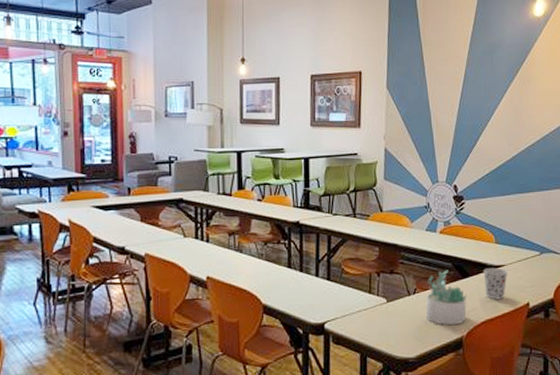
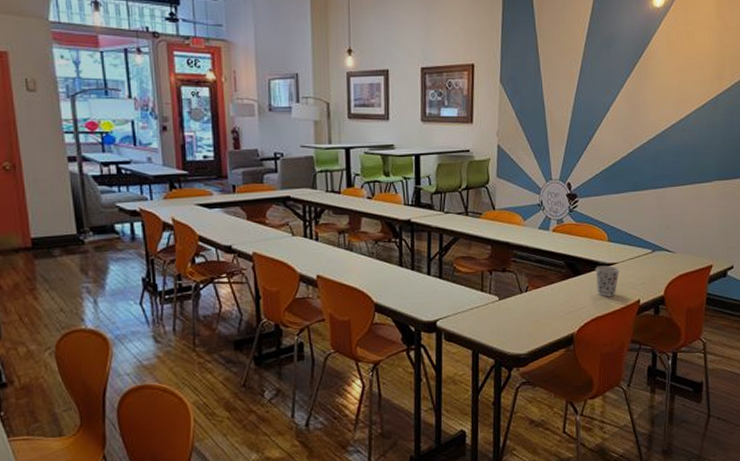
succulent plant: present [425,270,467,325] -> none [537,268,579,322]

